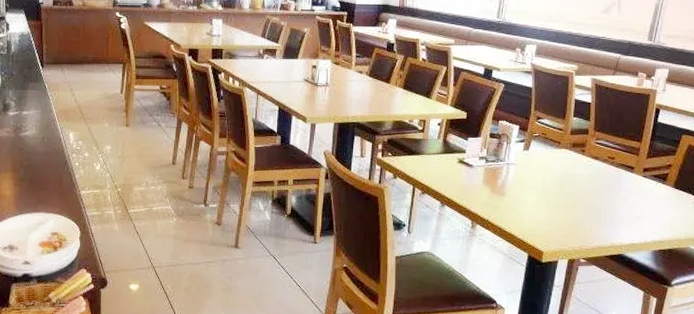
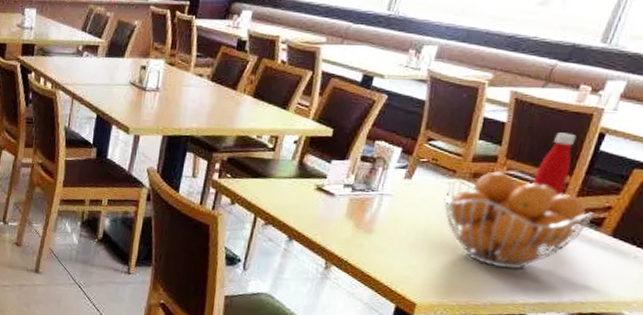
fruit basket: none [553,141,660,218] -> present [444,171,595,269]
bottle: none [615,109,641,158] -> present [532,132,577,196]

